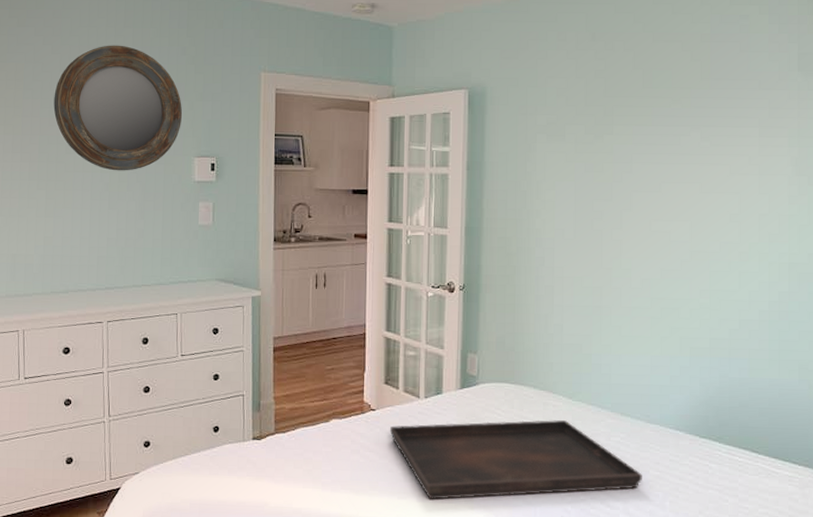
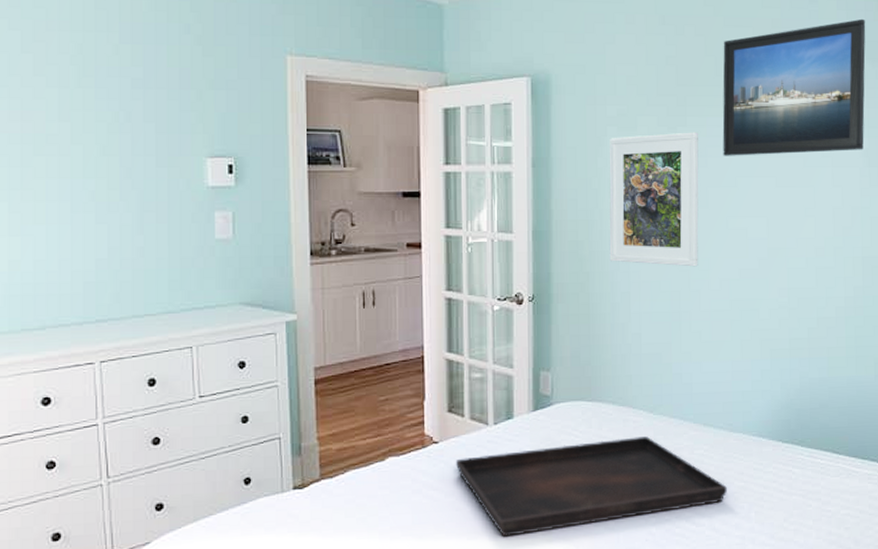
home mirror: present [53,45,183,171] -> none [14,20,189,176]
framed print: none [535,140,624,266] -> present [609,132,699,267]
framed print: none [648,32,799,163] -> present [722,18,866,156]

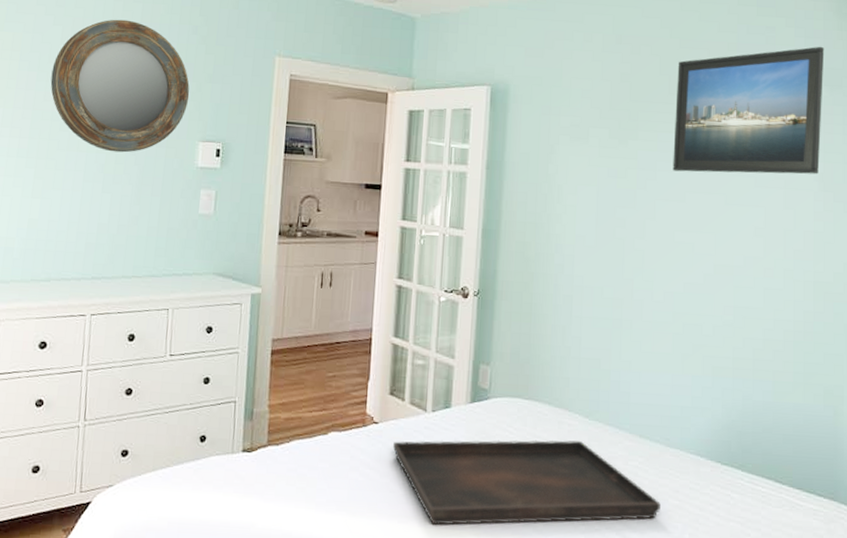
home mirror: none [14,20,189,176] -> present [50,19,190,153]
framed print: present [609,132,699,267] -> none [554,145,649,277]

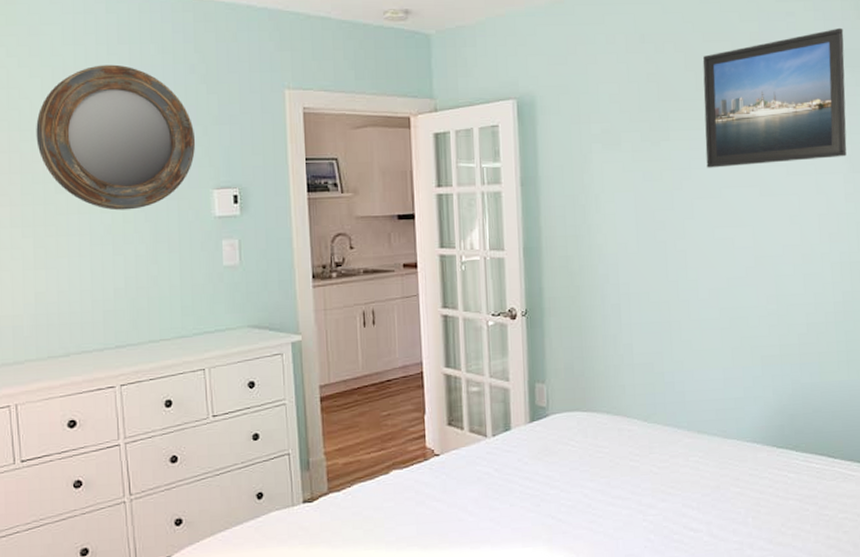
serving tray: present [393,440,661,525] -> none [457,445,723,546]

